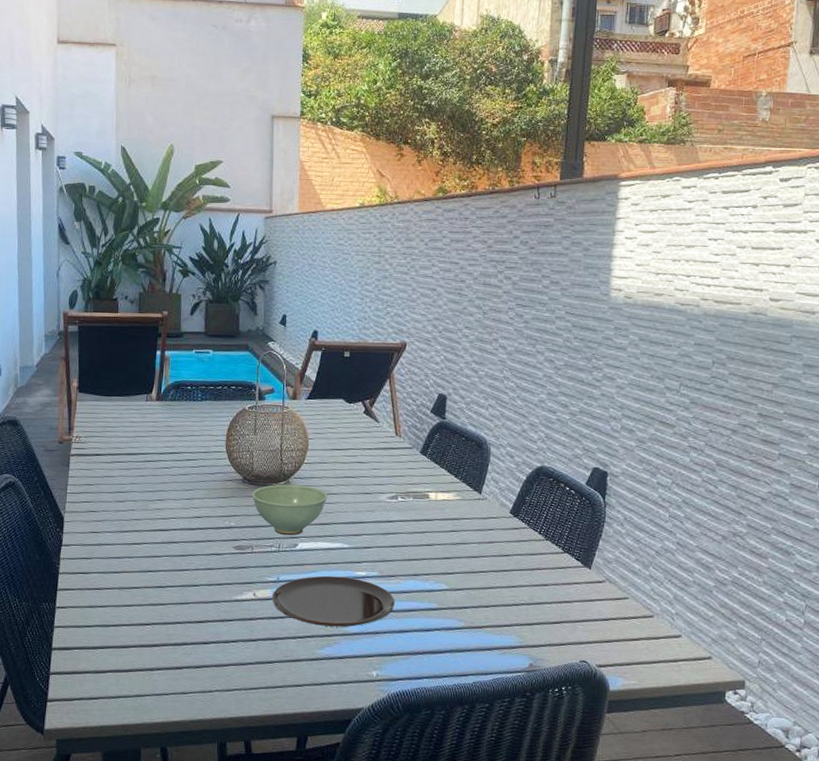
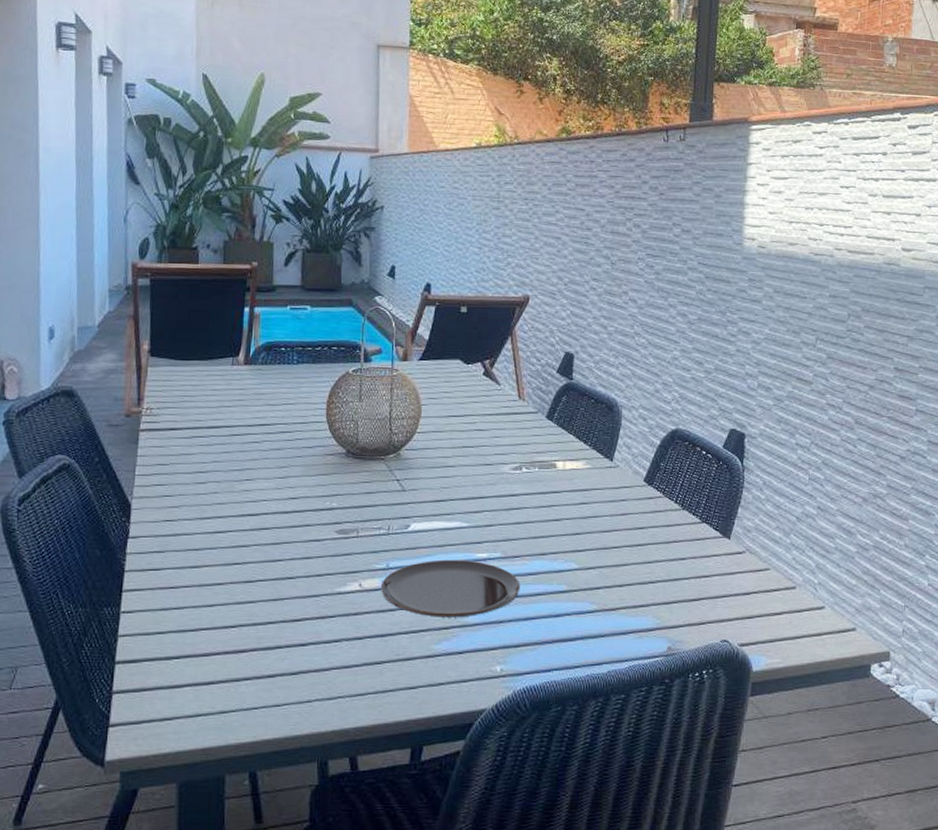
bowl: present [251,484,328,536] -> none [356,457,444,516]

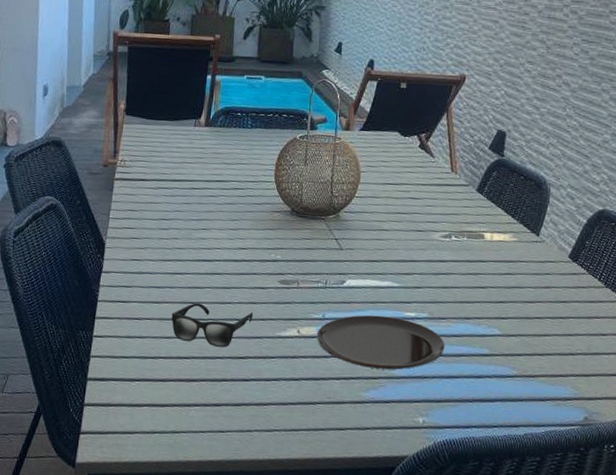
sunglasses: none [213,564,309,610] -> present [171,303,254,347]

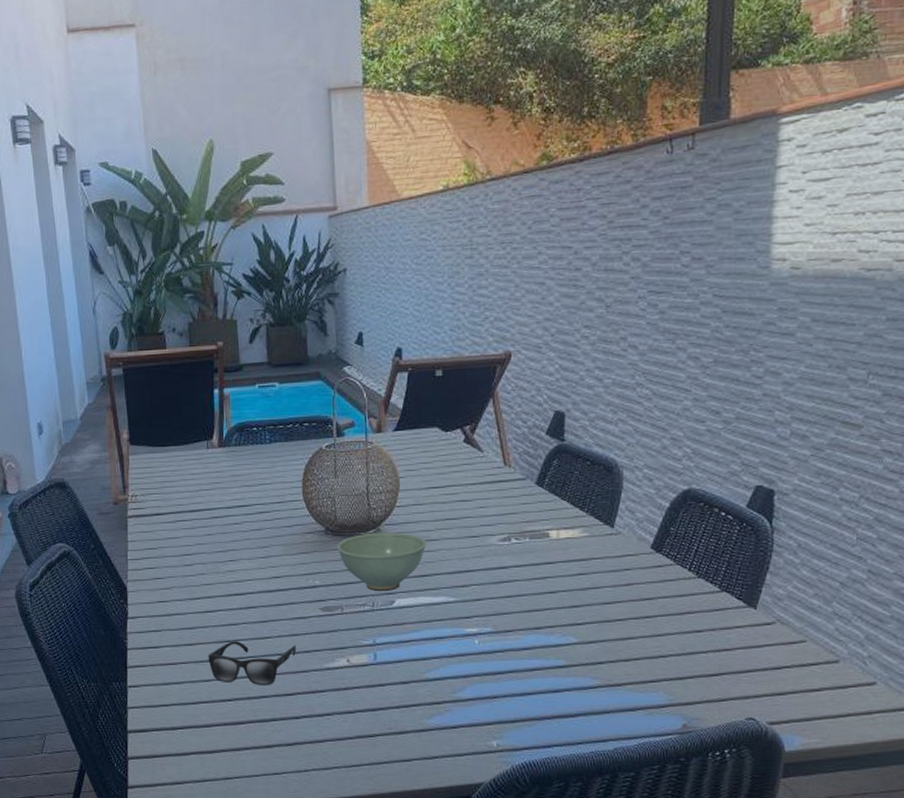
bowl: none [299,217,378,272] -> present [337,532,426,592]
plate: present [316,315,445,370] -> none [368,635,515,693]

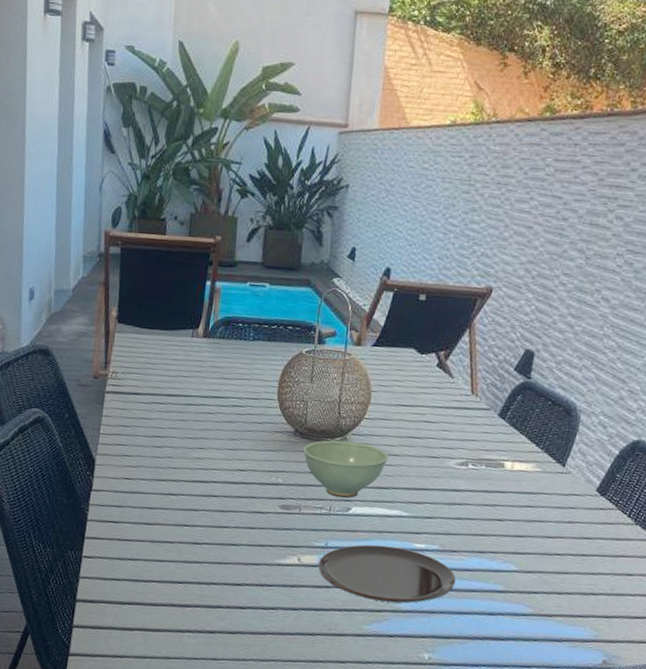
sunglasses: present [208,641,297,685] -> none [164,526,252,573]
plate: none [368,635,515,693] -> present [318,544,456,603]

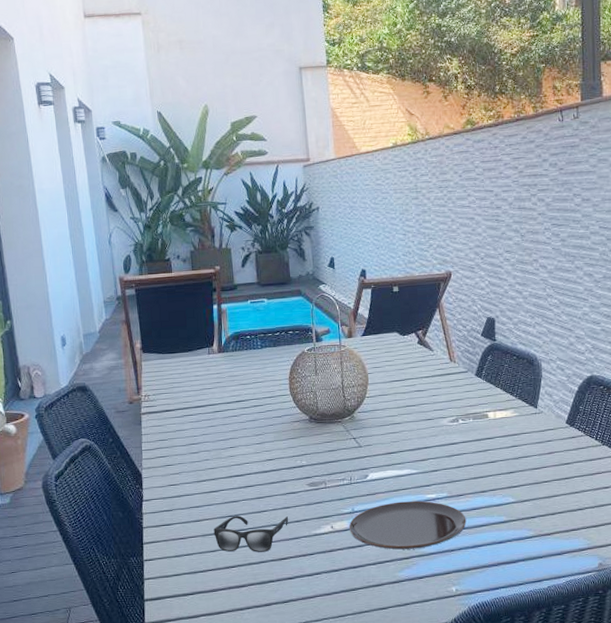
sunglasses: none [164,526,252,573] -> present [213,515,289,552]
bowl: present [303,440,389,499] -> none [319,418,392,468]

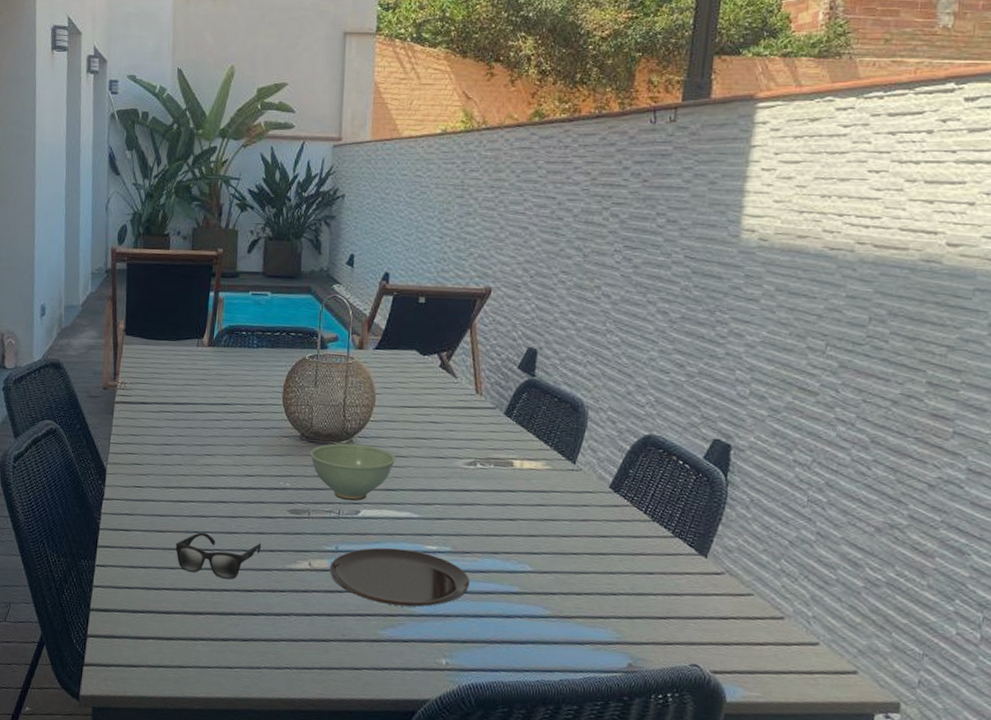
bowl: none [319,418,392,468] -> present [310,443,396,501]

